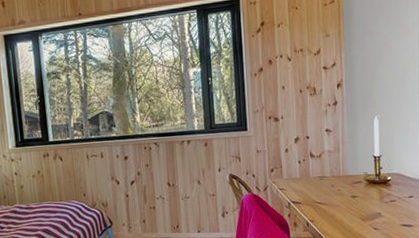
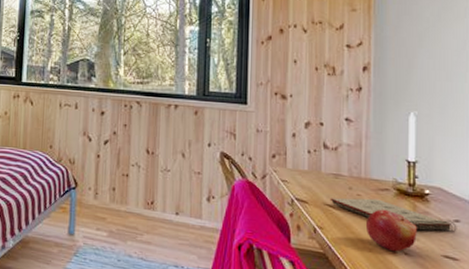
notepad: none [317,190,411,210] -> present [329,198,457,233]
fruit: none [345,197,384,229] -> present [365,209,418,252]

